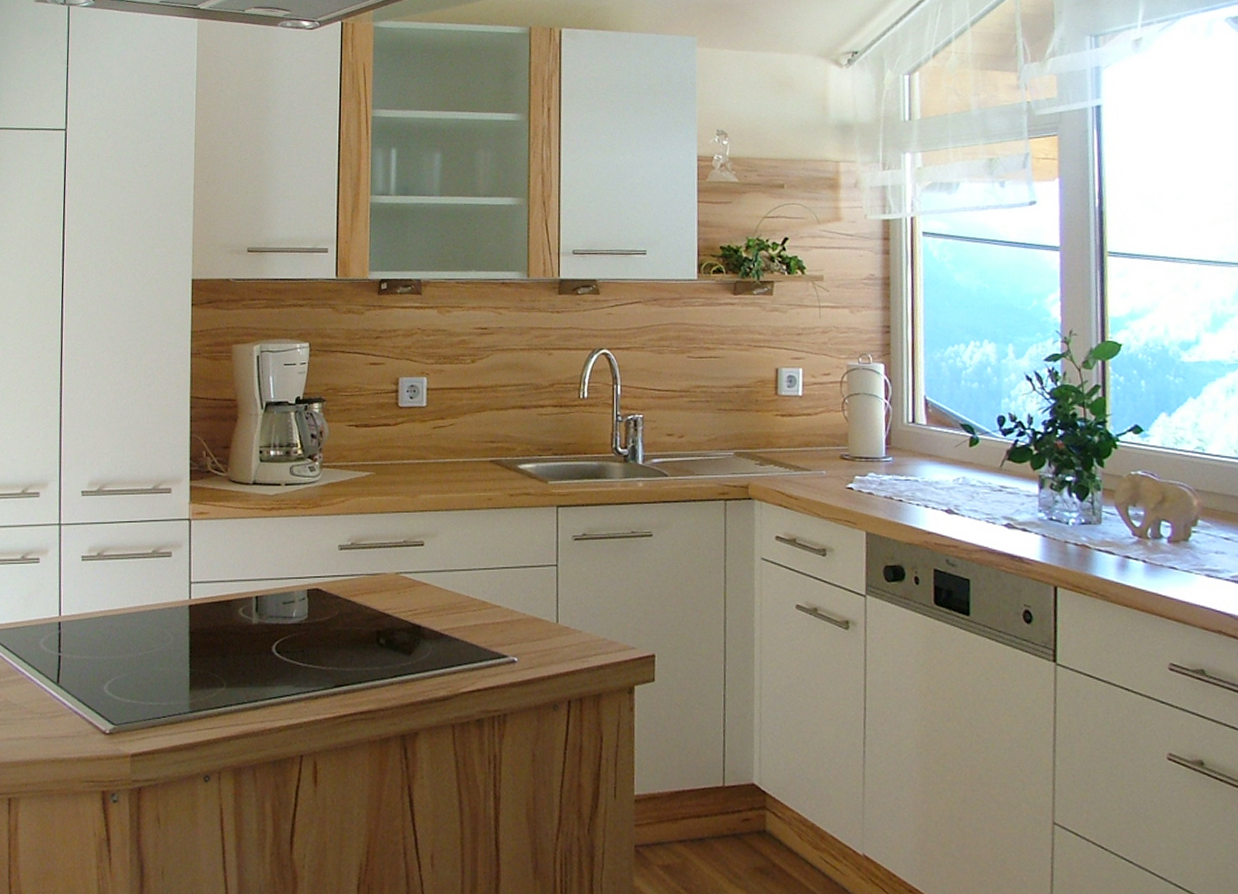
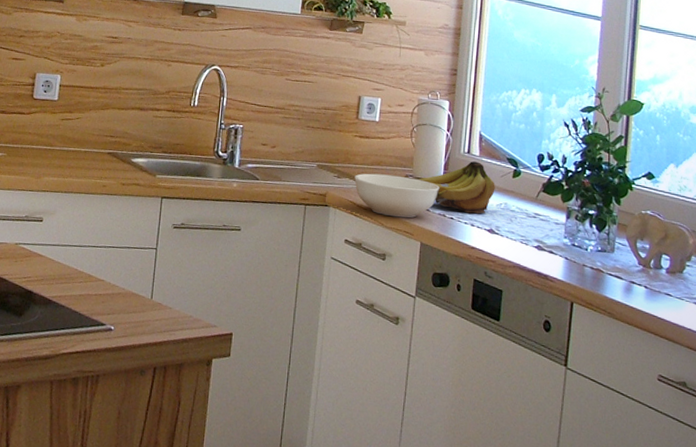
bowl: none [780,456,883,505] -> present [354,173,440,218]
fruit: none [856,432,950,493] -> present [418,161,495,214]

